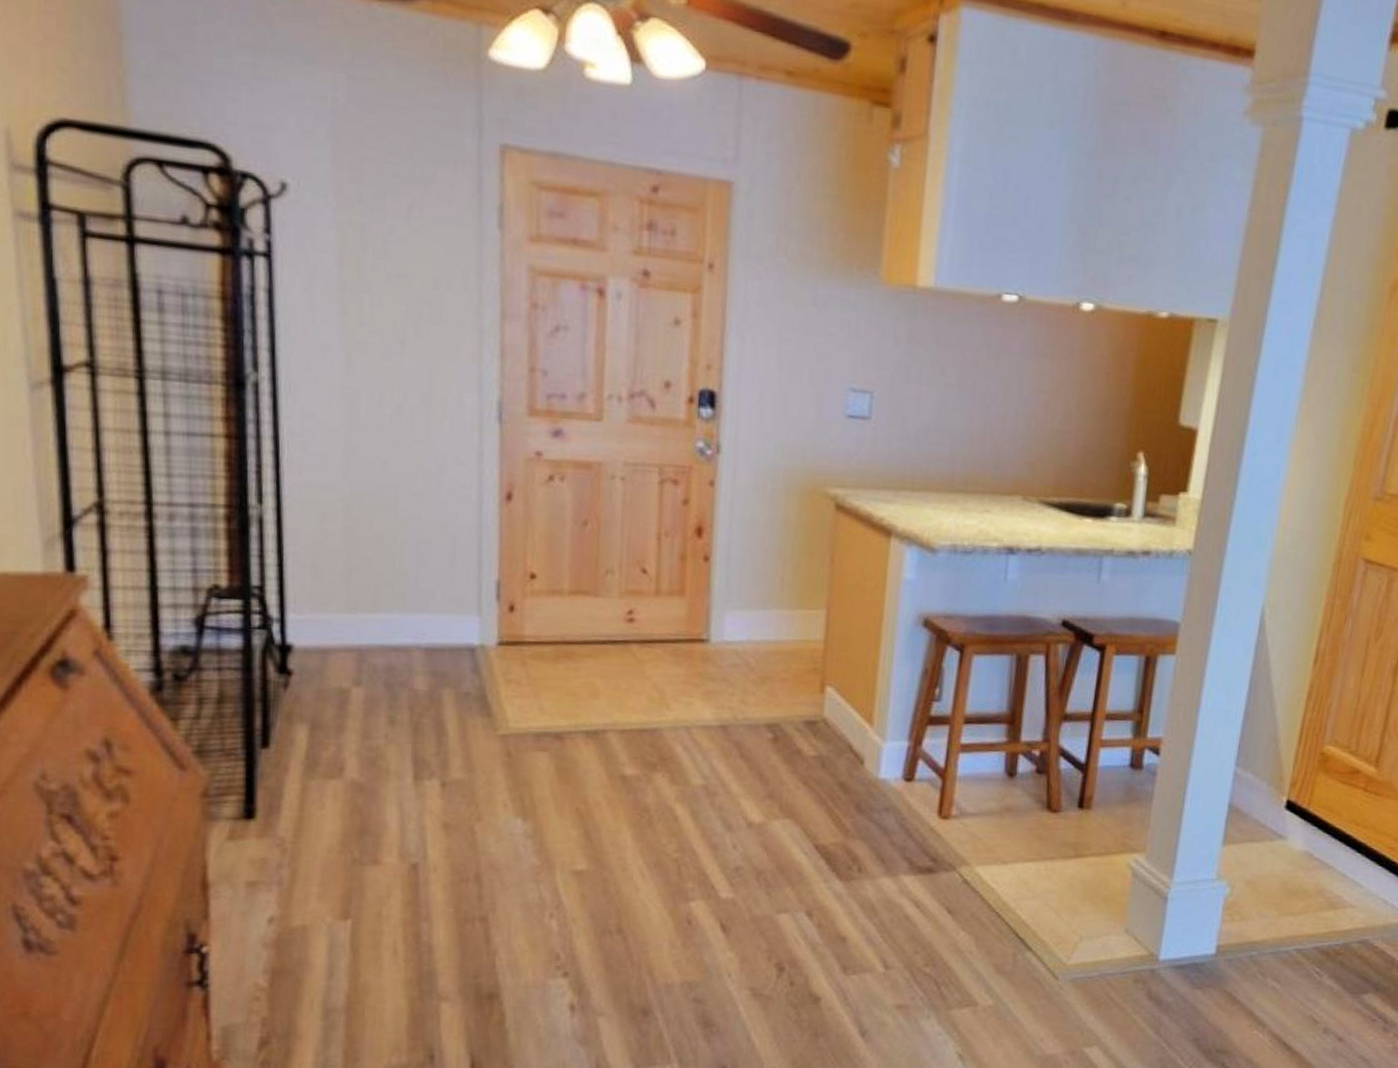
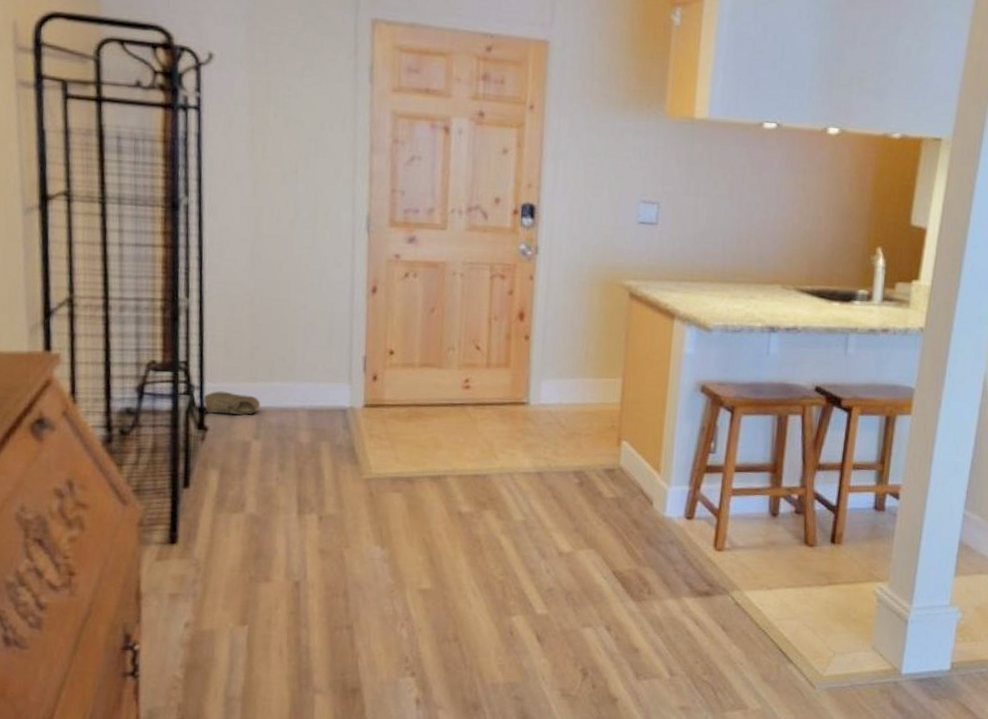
shoe: none [284,624,362,656] -> present [202,391,261,416]

